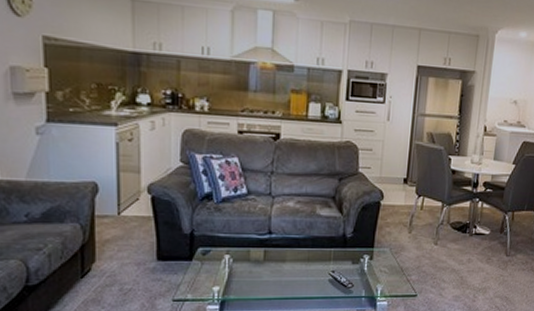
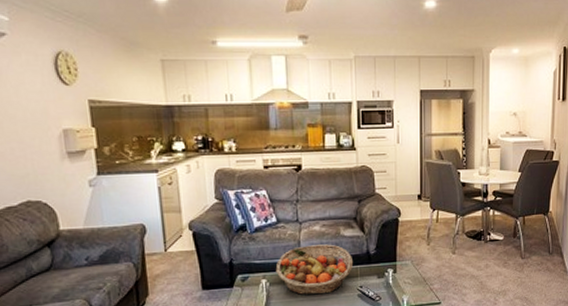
fruit basket: none [241,222,328,276] -> present [275,244,354,295]

